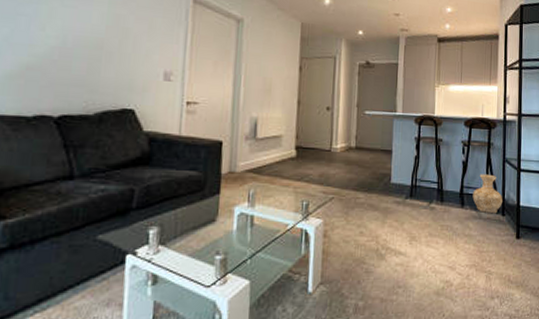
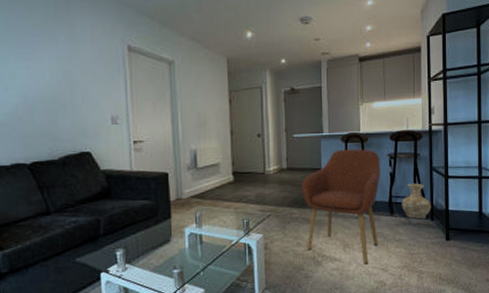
armchair: none [370,132,454,261] -> present [302,149,381,265]

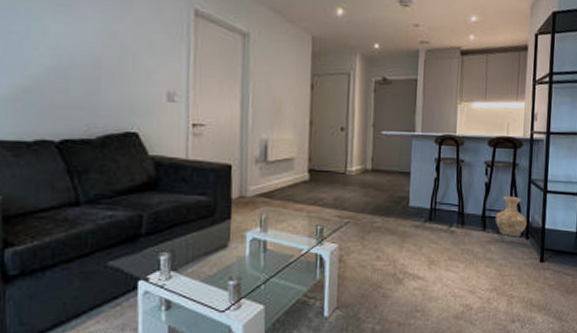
armchair: present [302,149,381,265] -> none [387,152,476,285]

